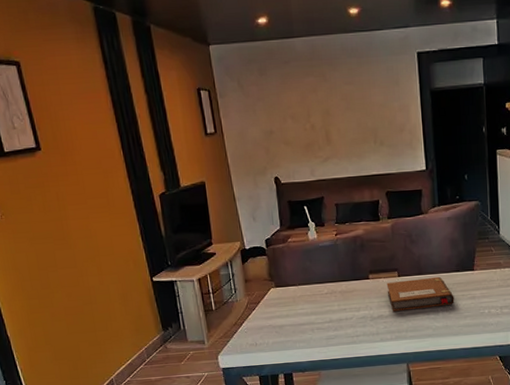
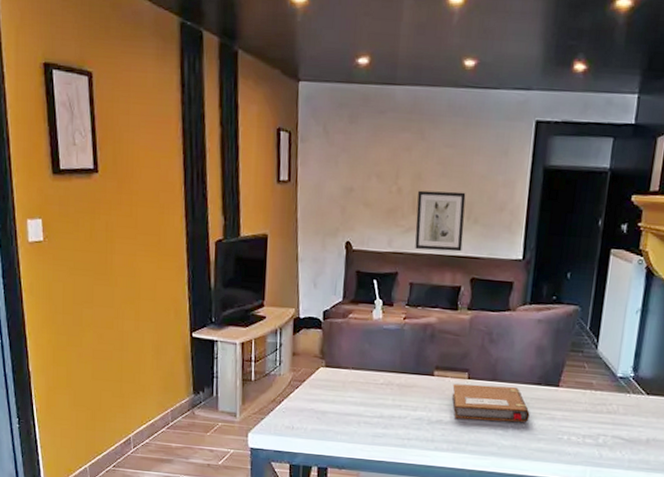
wall art: none [329,120,374,175] -> present [415,190,466,252]

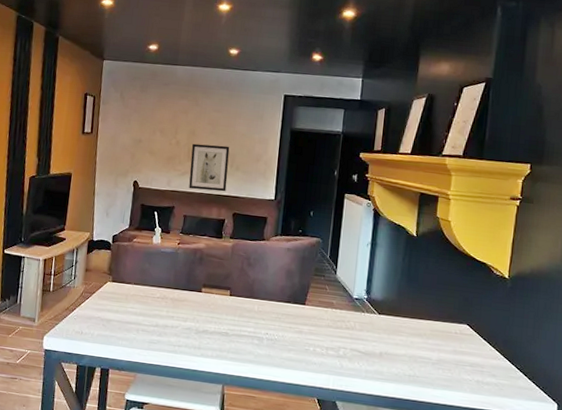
notebook: present [452,383,530,423] -> none [216,299,281,335]

